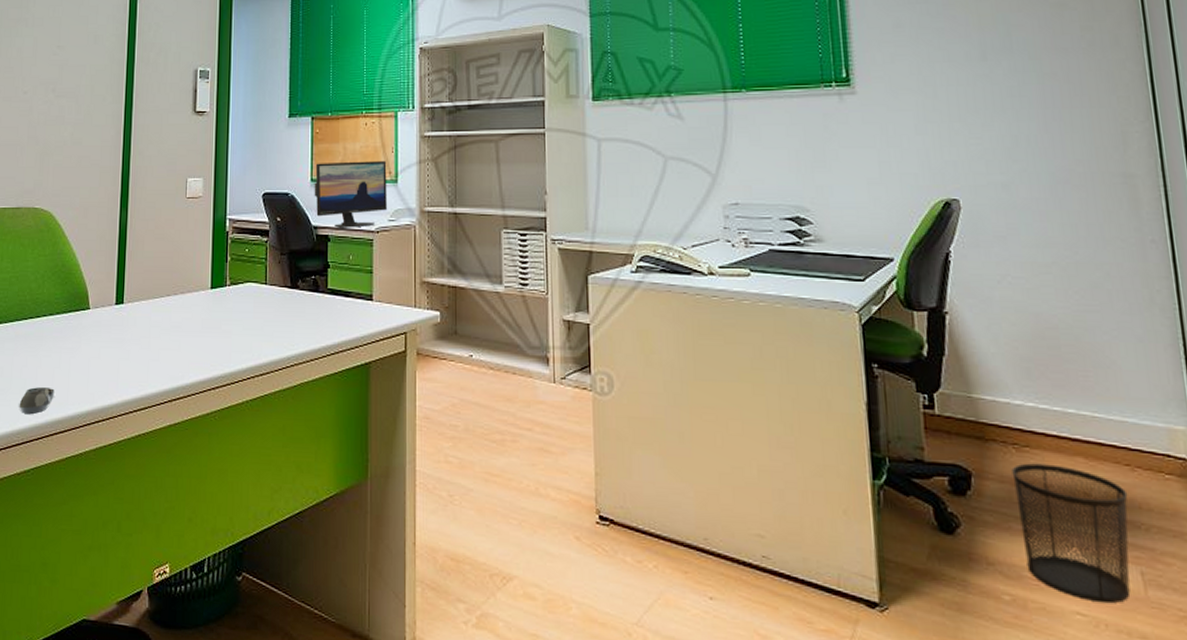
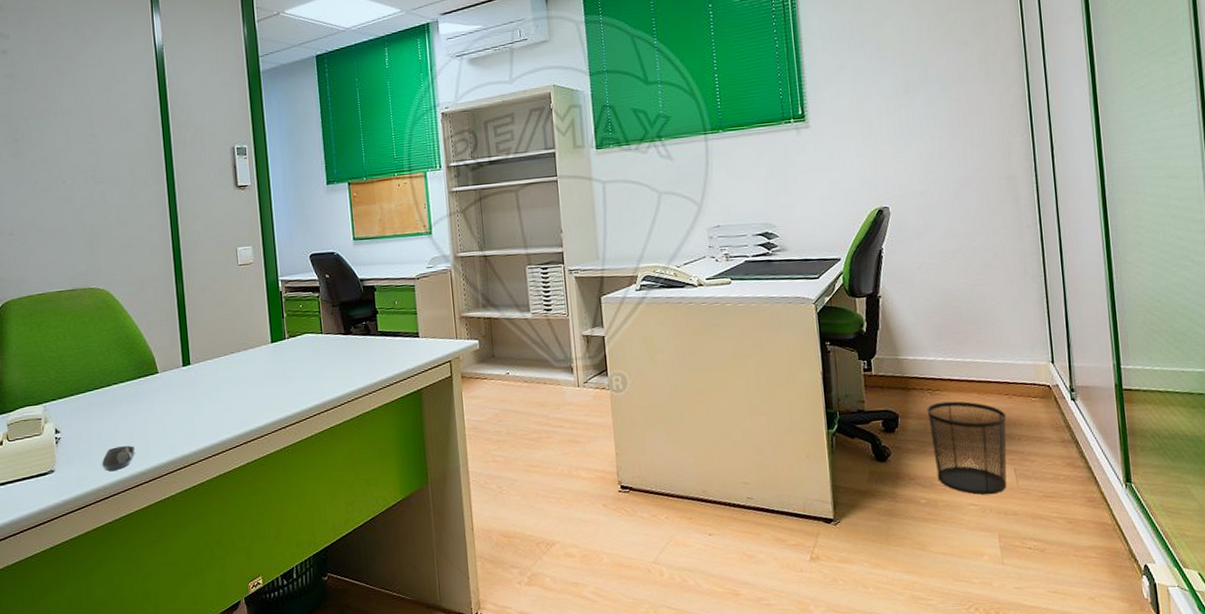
computer monitor: present [314,161,387,229] -> none [356,216,424,279]

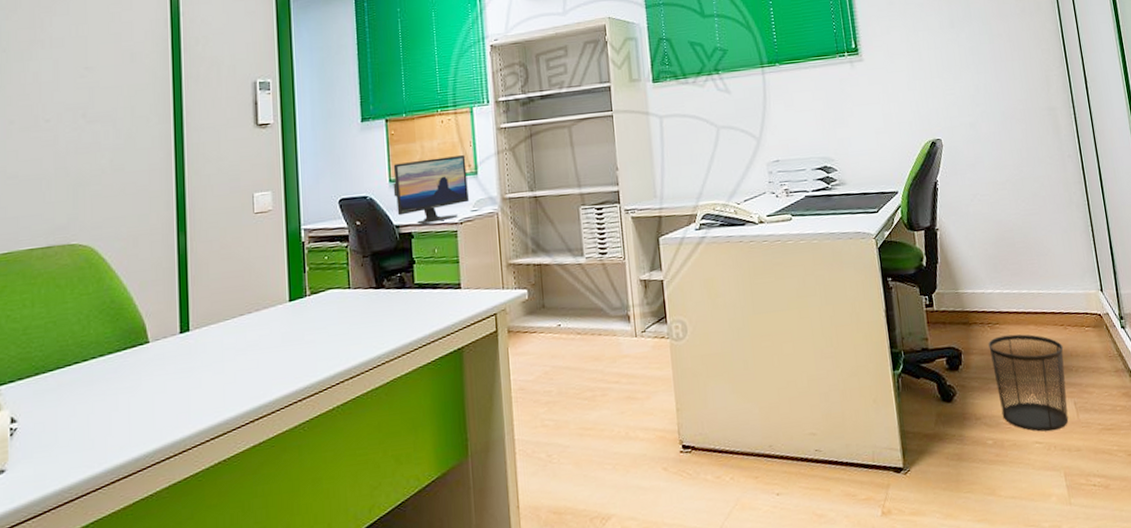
computer mouse: present [102,446,135,472] -> none [69,433,113,467]
computer monitor: none [356,216,424,279] -> present [393,155,469,225]

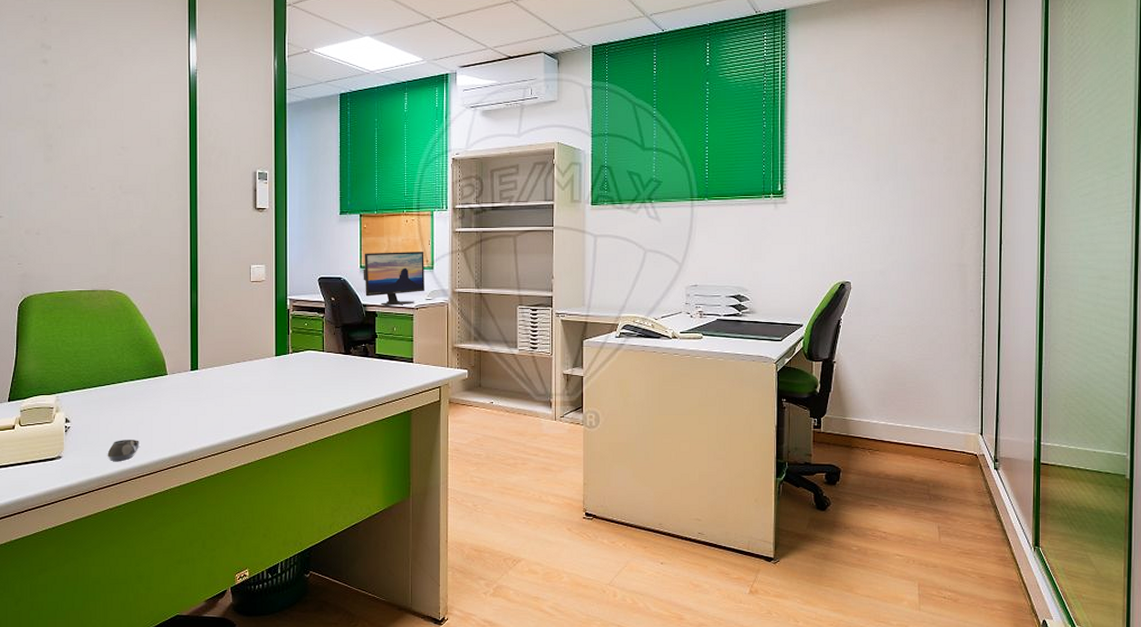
computer mouse: none [69,433,113,467] -> present [107,440,139,462]
waste bin: present [988,334,1069,432] -> none [866,461,936,546]

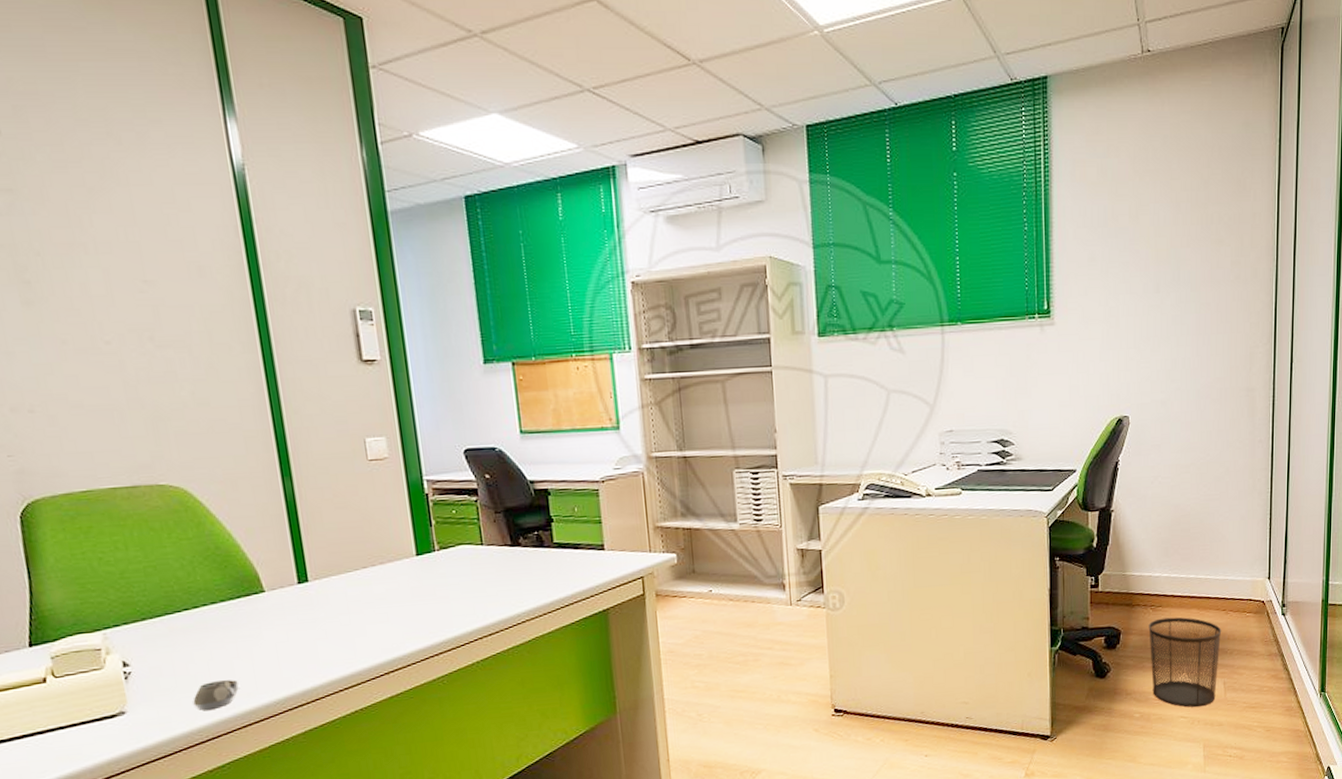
computer monitor: present [363,252,424,307] -> none [523,407,611,482]
waste bin: none [866,461,936,546] -> present [1148,617,1222,707]

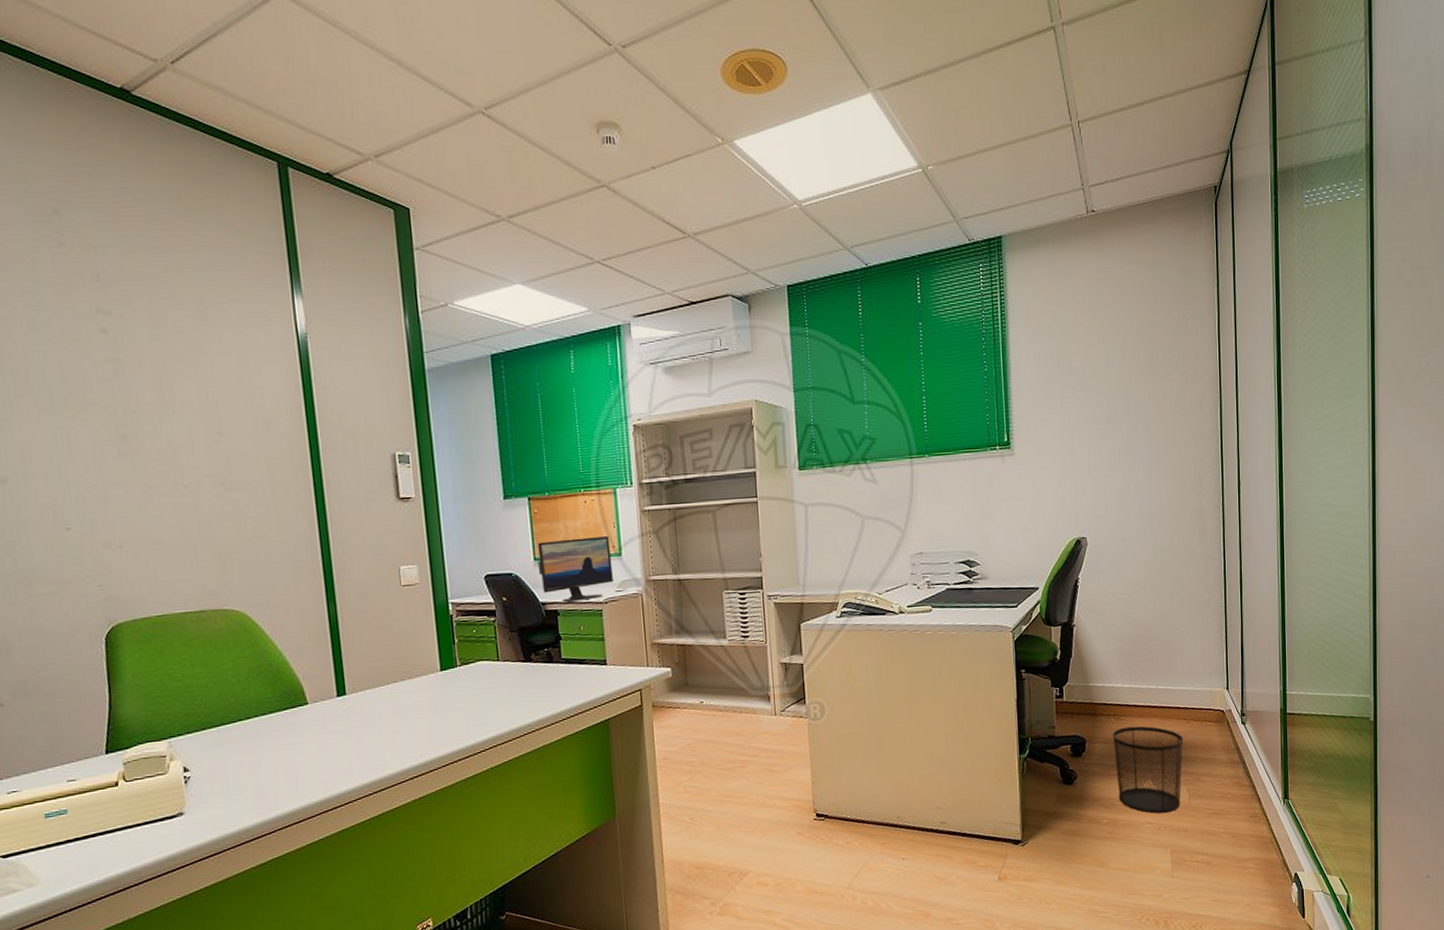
computer mouse: present [193,680,239,711] -> none [242,784,282,813]
computer monitor: none [523,407,611,482] -> present [537,536,613,603]

